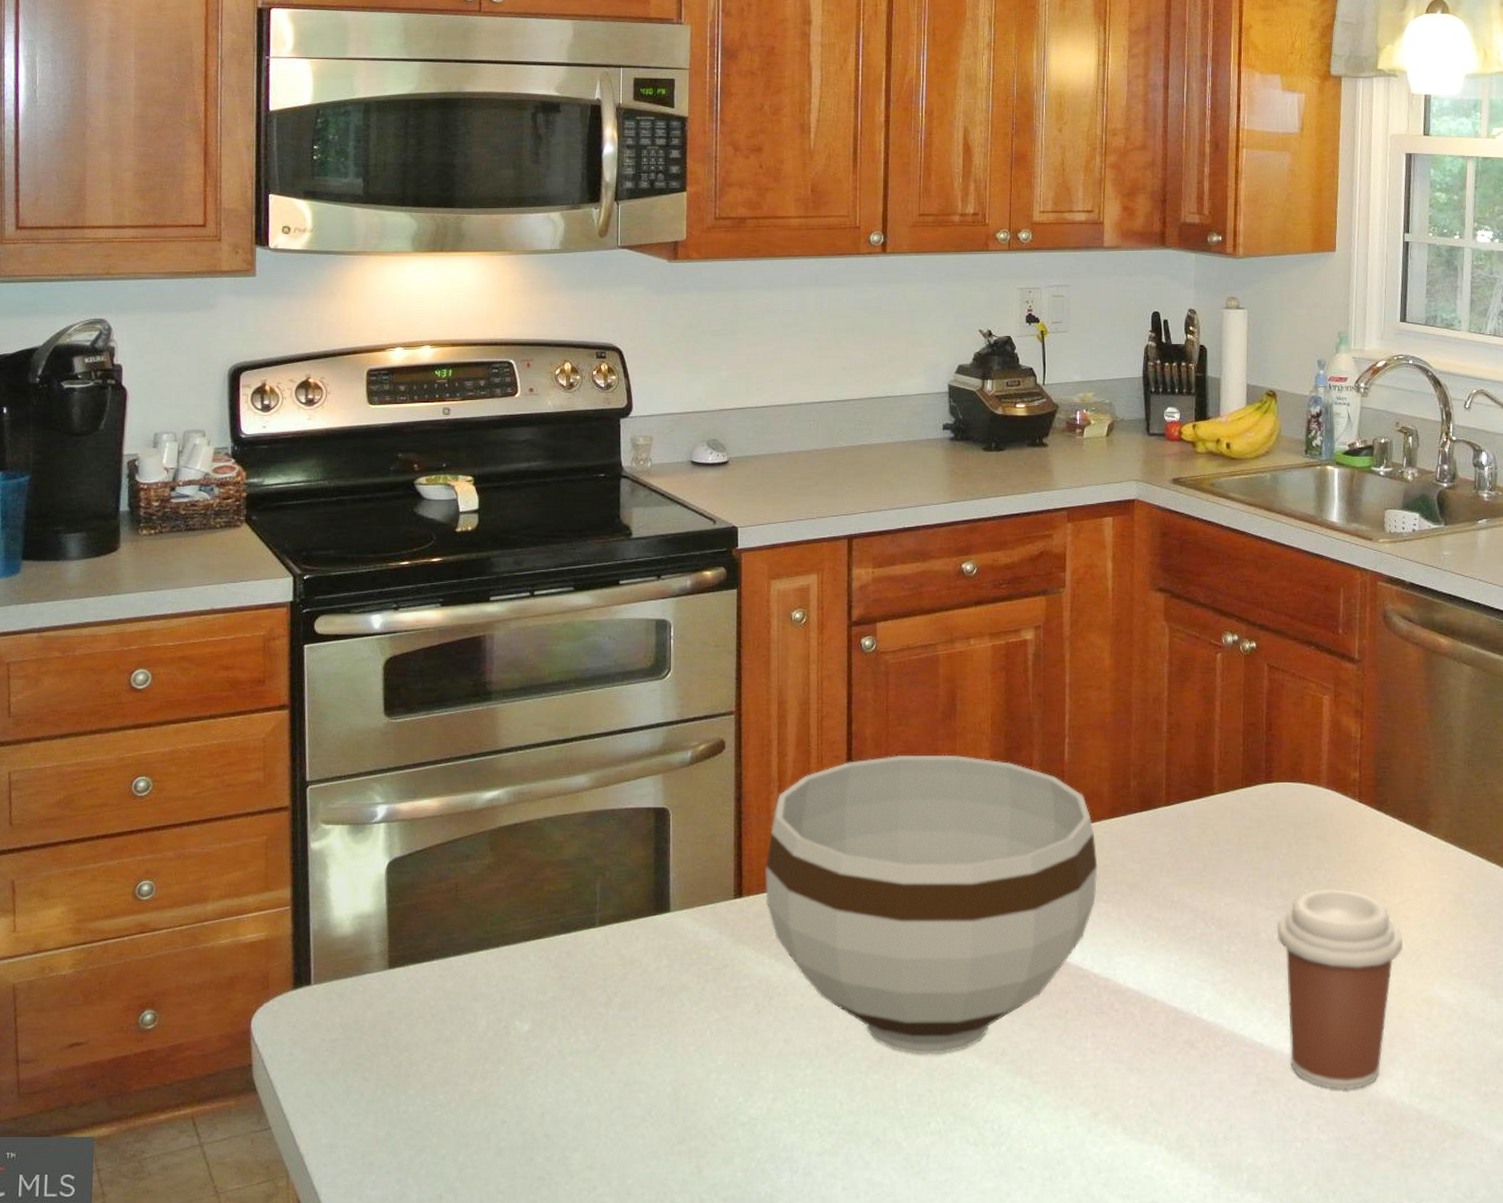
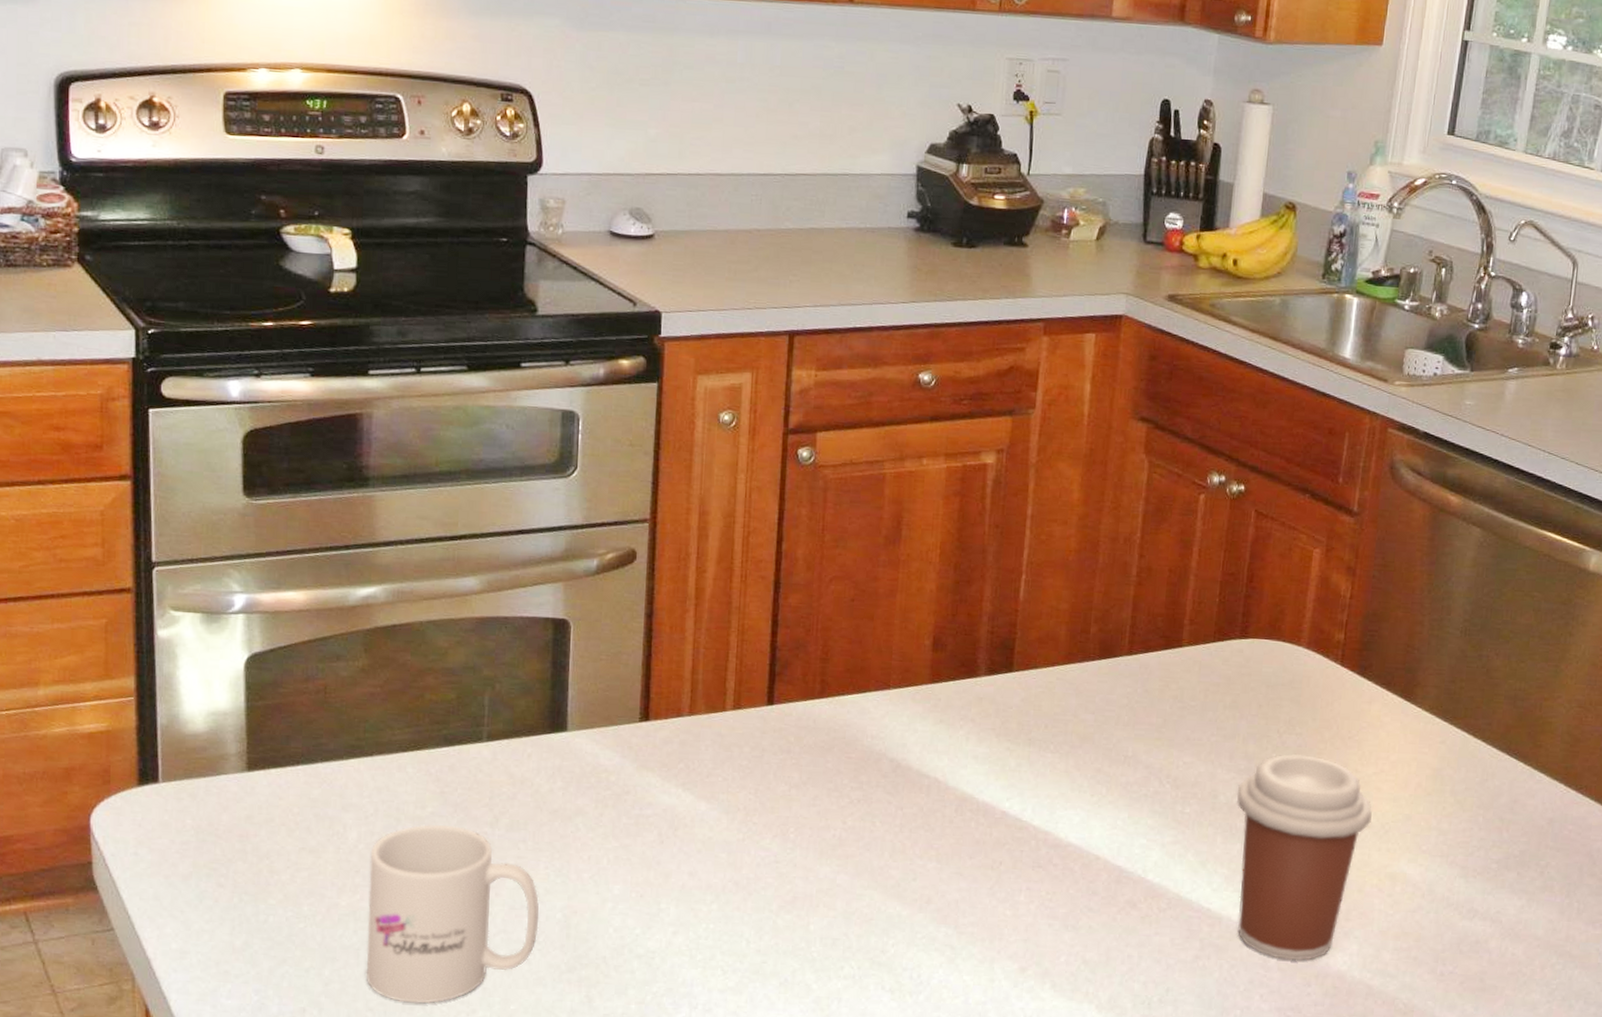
mug: none [496,1008,651,1183] -> present [366,825,539,1004]
bowl: present [765,754,1098,1054] -> none [675,580,1048,898]

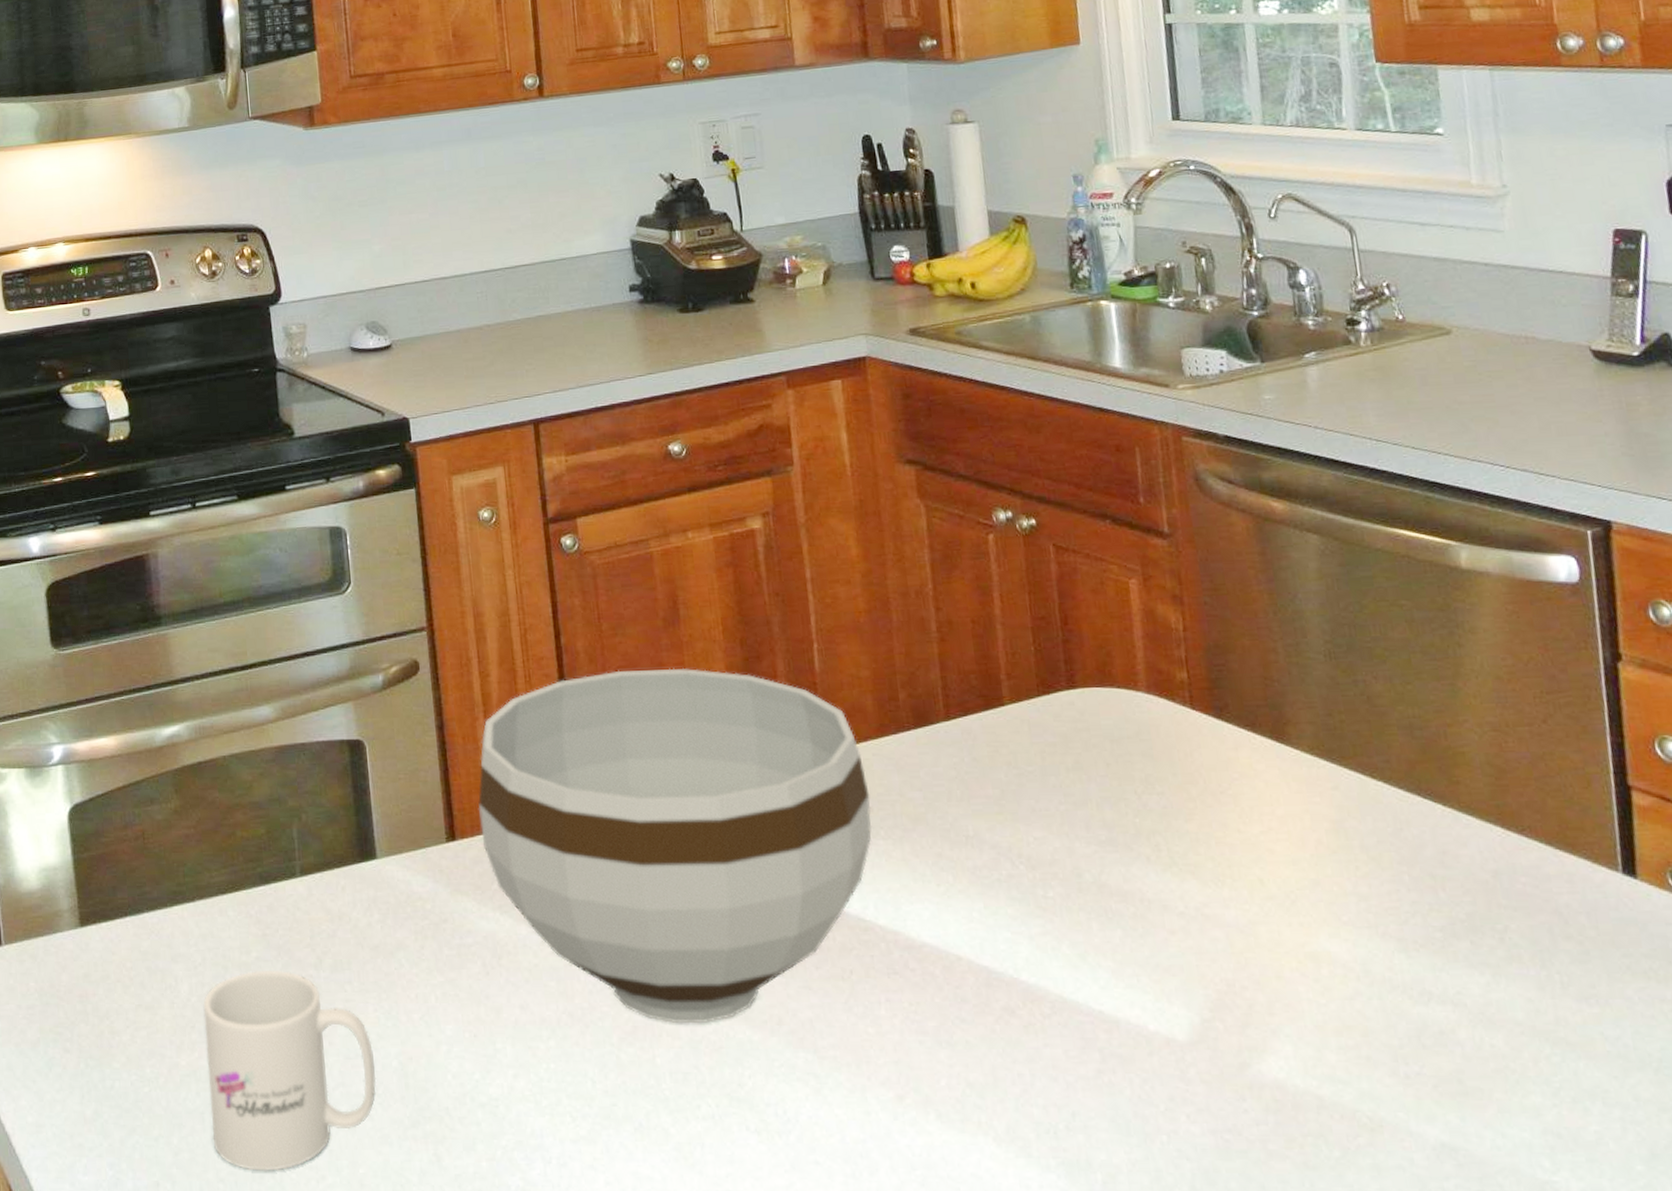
bowl: none [675,580,1048,898] -> present [478,668,872,1023]
coffee cup: present [1236,753,1372,961] -> none [1103,816,1272,1070]

